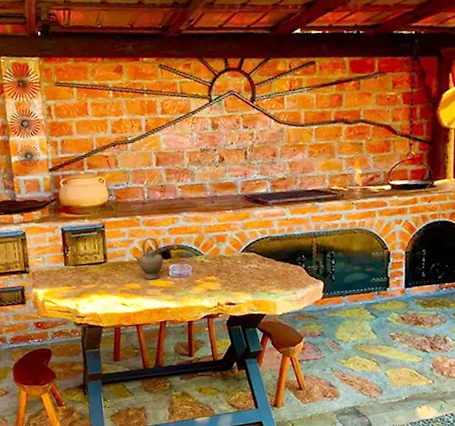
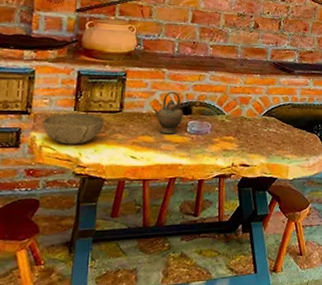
bowl: none [39,267,93,298] -> present [41,113,105,145]

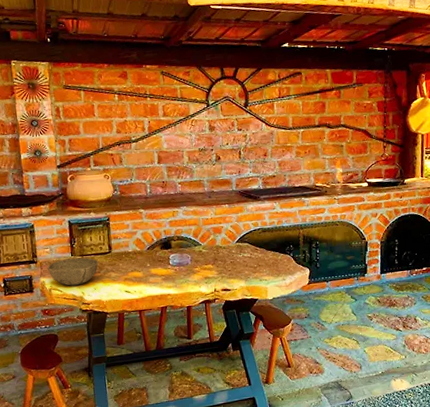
teapot: present [152,91,183,134] -> none [136,229,165,269]

